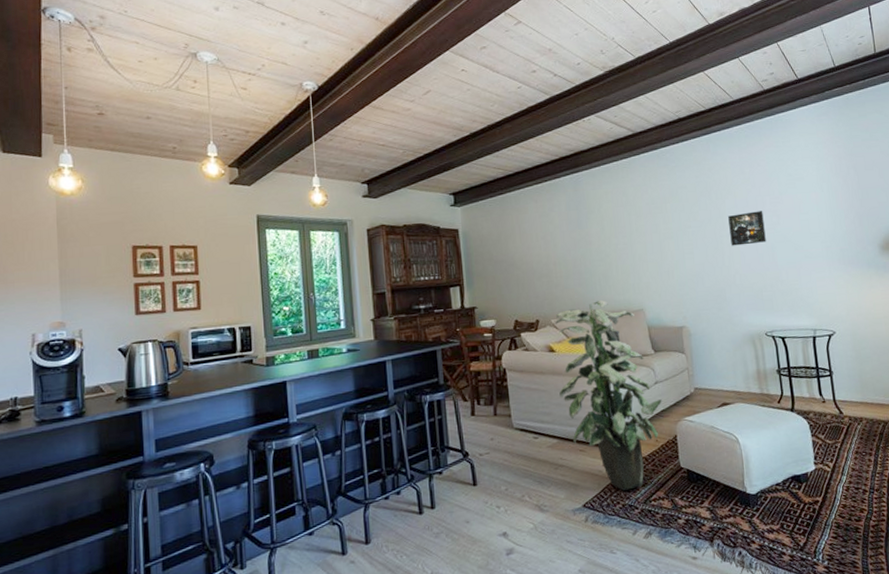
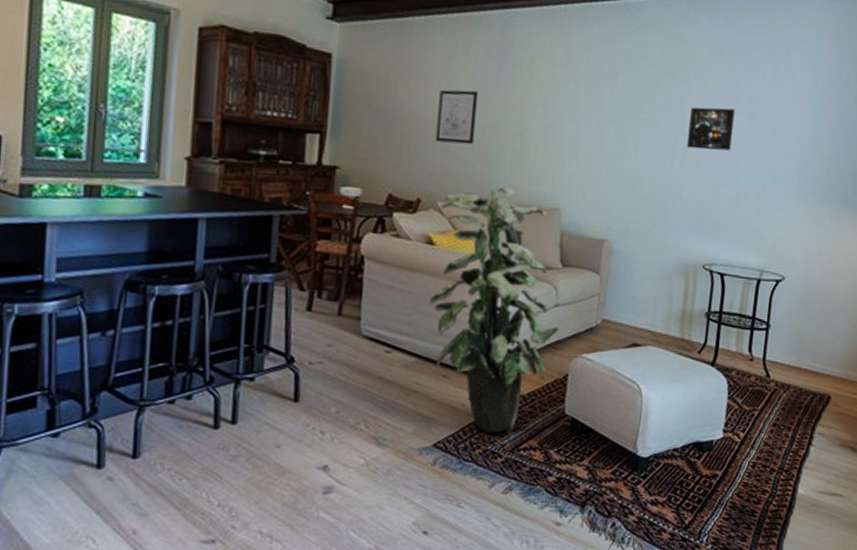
wall art: none [538,235,569,276] -> present [435,89,478,145]

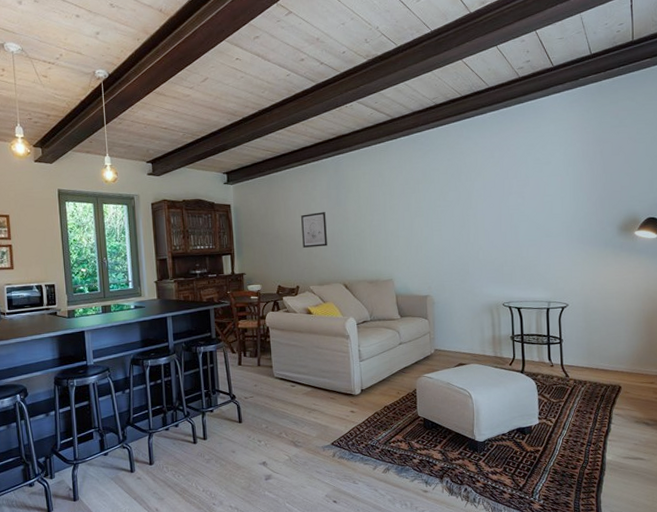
indoor plant: present [429,187,559,433] -> none [312,270,405,433]
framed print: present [687,107,735,151] -> none [476,192,510,225]

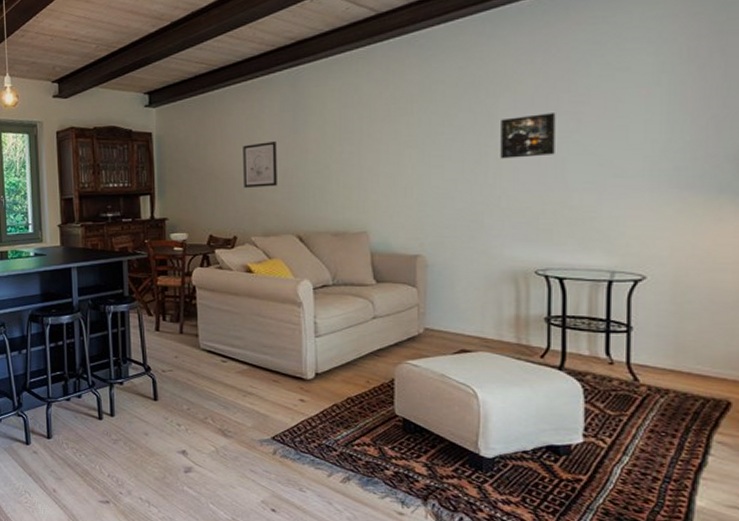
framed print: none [476,192,510,225] -> present [500,113,556,159]

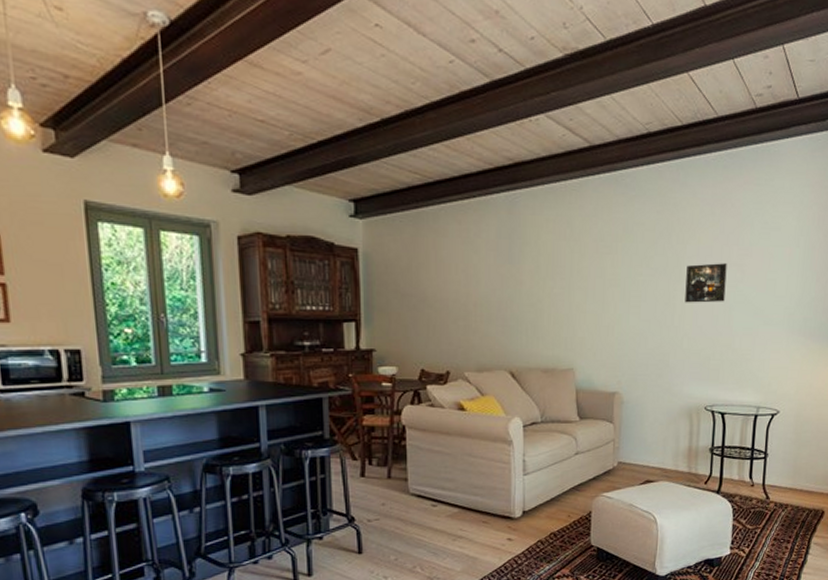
wall art: present [243,141,277,188] -> none [458,270,492,319]

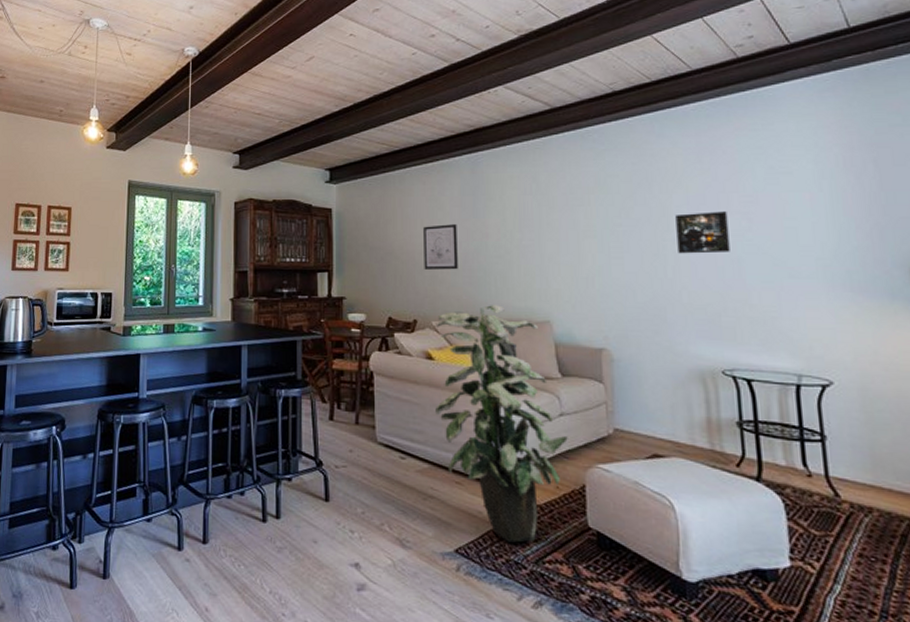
wall art: none [458,270,492,319] -> present [423,224,458,270]
indoor plant: none [466,354,581,566] -> present [435,305,568,543]

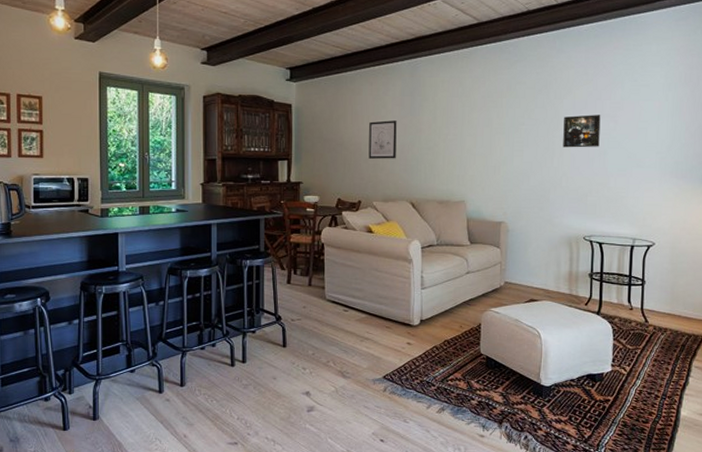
indoor plant: present [435,305,568,543] -> none [373,188,471,368]

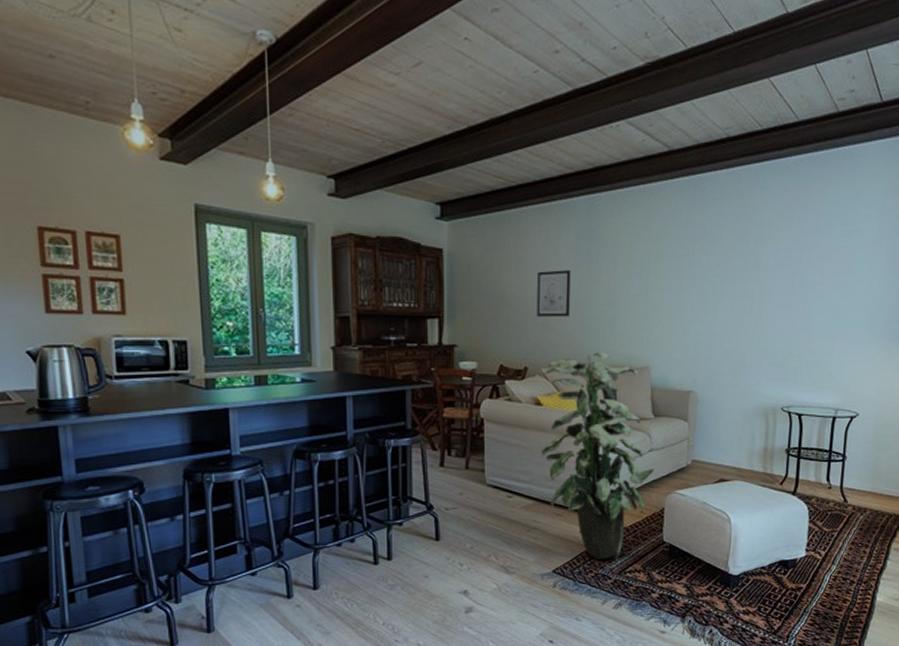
indoor plant: none [373,188,471,368] -> present [541,352,654,560]
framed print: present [563,115,601,148] -> none [762,265,807,305]

